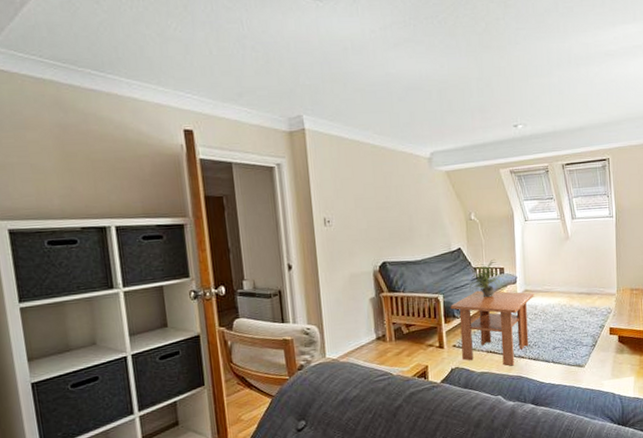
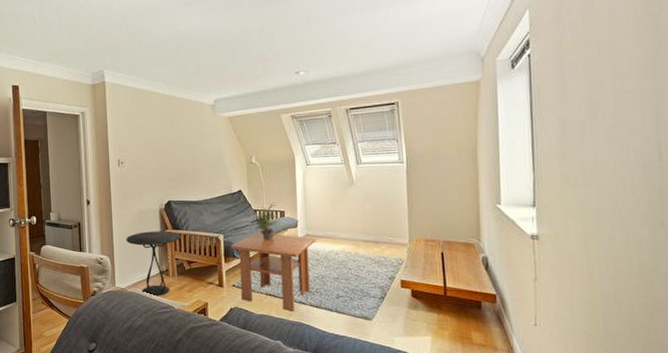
side table: none [336,294,398,365] -> present [126,231,181,297]

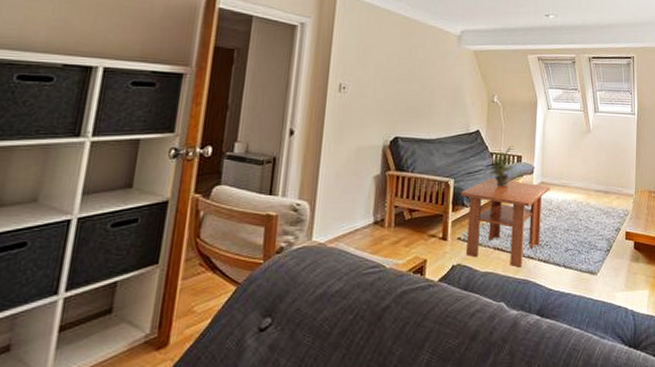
side table: present [126,231,181,297] -> none [335,172,405,253]

